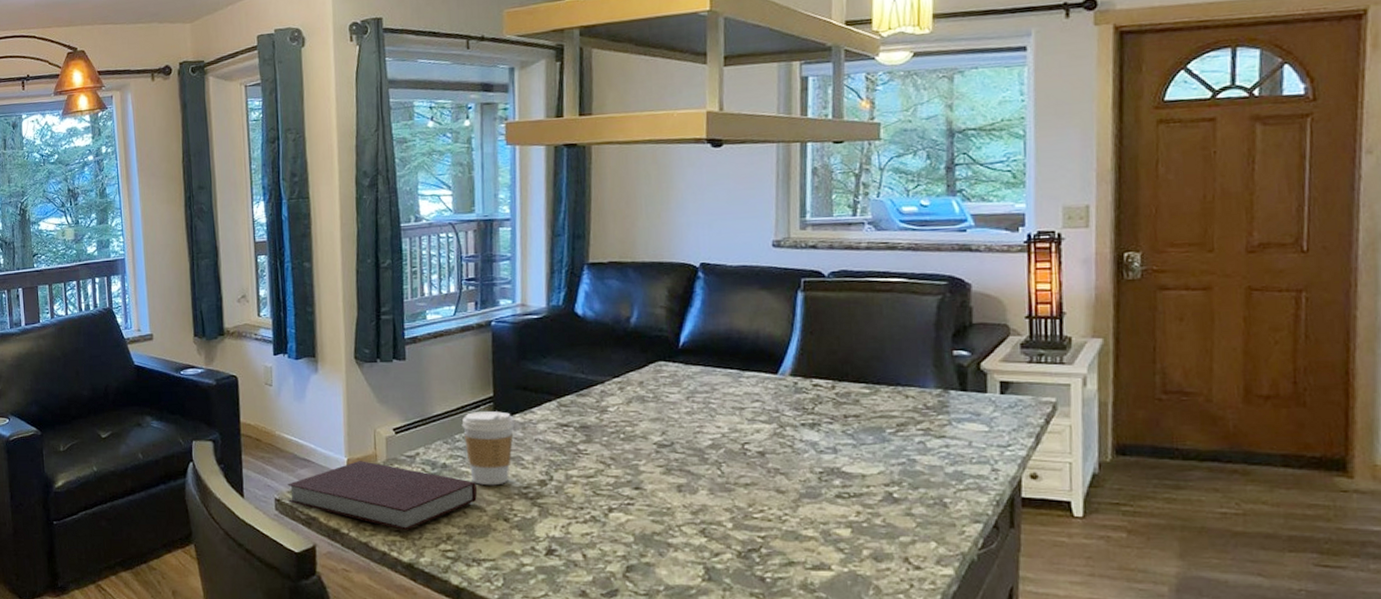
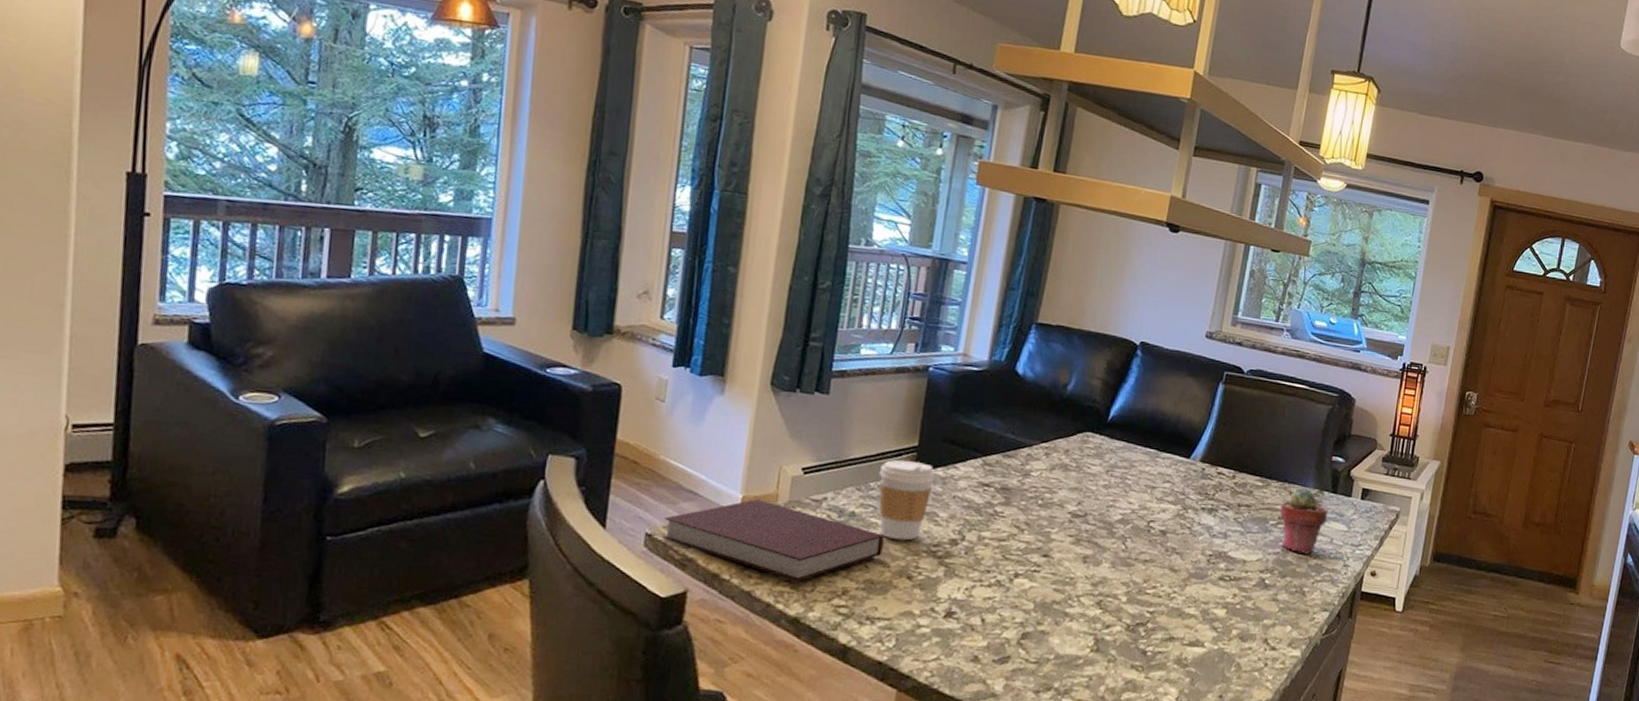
potted succulent: none [897,390,959,462] -> present [1280,488,1328,555]

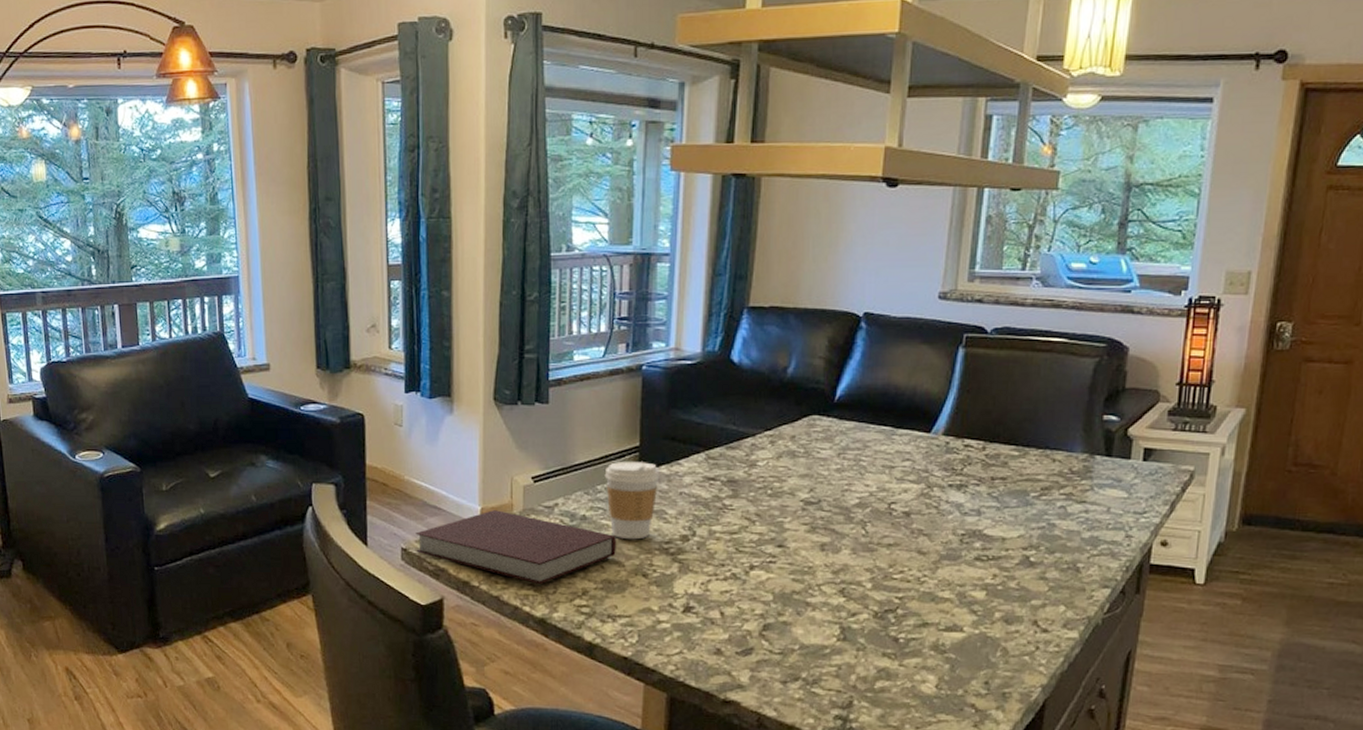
potted succulent: present [1280,488,1328,555] -> none [1043,454,1101,527]

